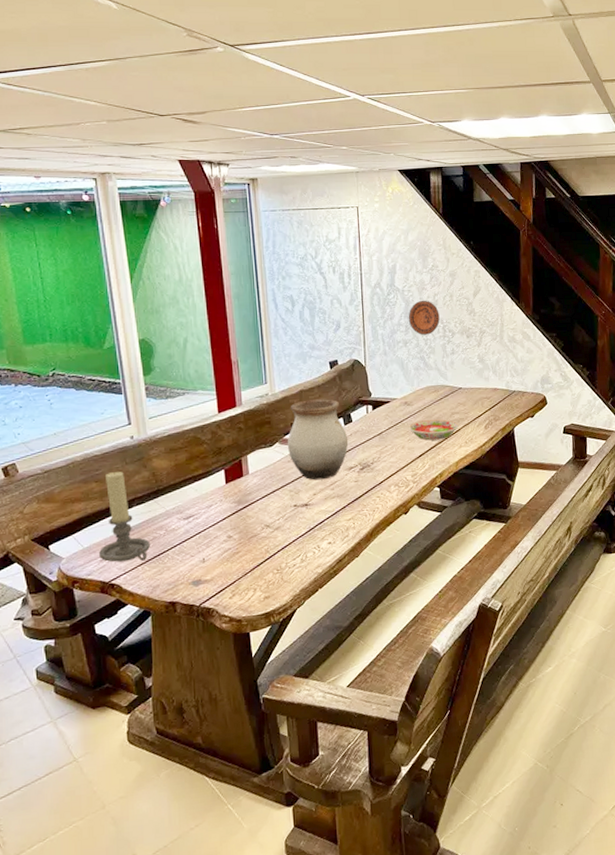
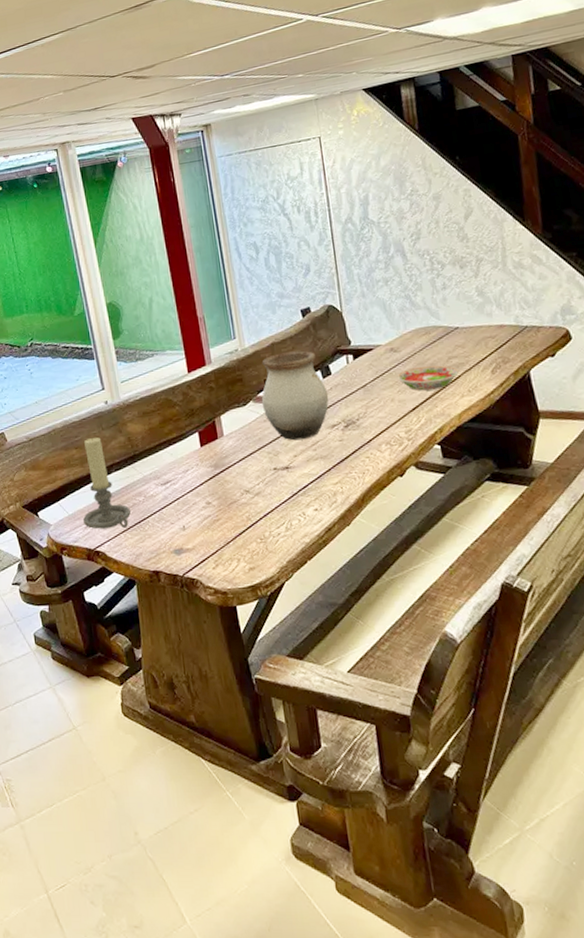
decorative plate: present [408,300,440,335] -> none [387,230,426,271]

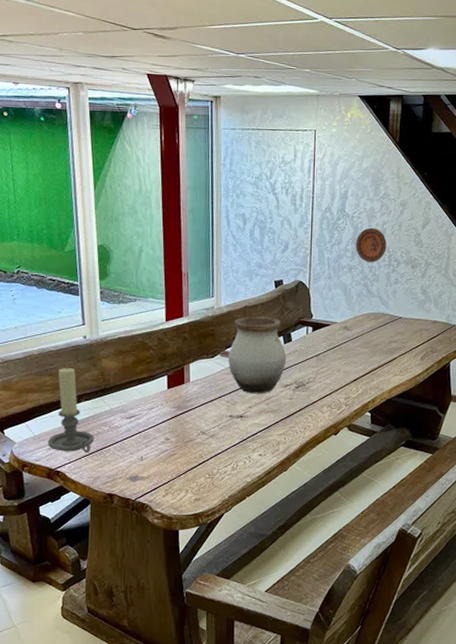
decorative plate: none [387,230,426,271] -> present [355,227,387,262]
bowl: present [396,365,459,391] -> none [345,346,395,367]

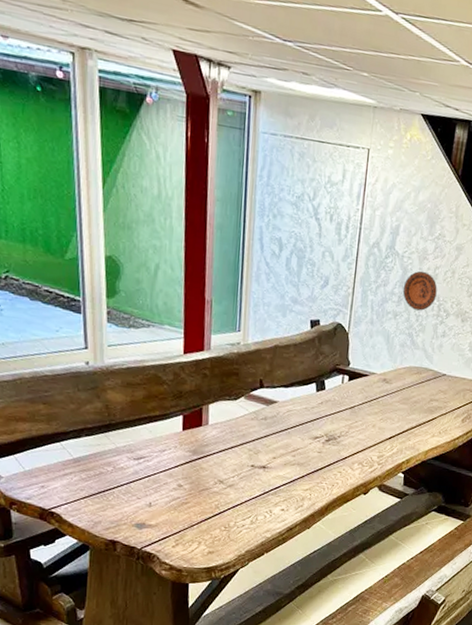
candle holder: present [47,367,94,453] -> none [40,396,96,495]
vase: present [228,316,287,394] -> none [252,357,319,445]

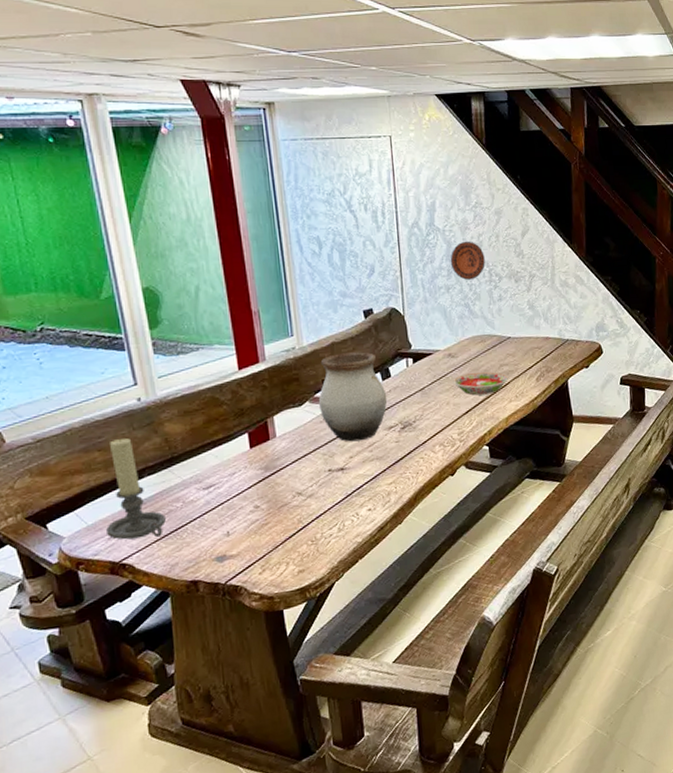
candle holder: none [40,396,96,495] -> present [105,437,166,540]
vase: none [252,357,319,445] -> present [318,352,388,442]
bowl: none [382,401,436,426] -> present [453,372,508,396]

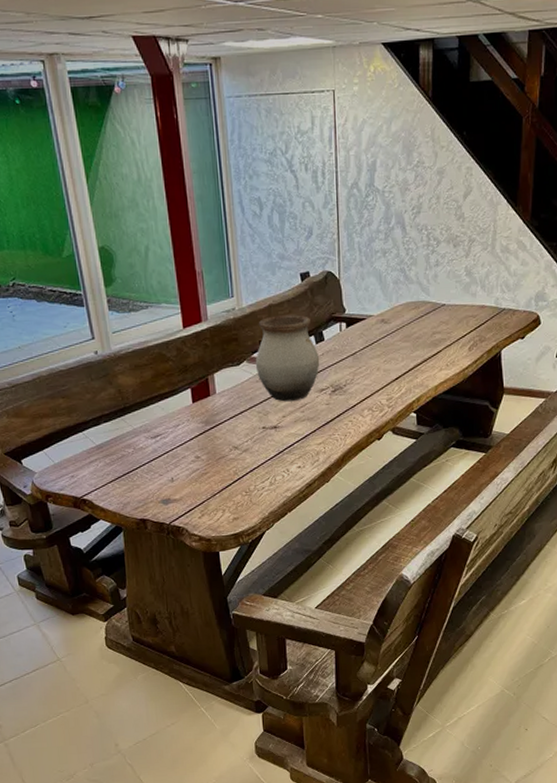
candle holder: present [105,437,166,540] -> none [69,387,119,479]
decorative plate: present [450,241,485,280] -> none [388,202,424,244]
bowl: present [453,372,508,396] -> none [384,339,440,362]

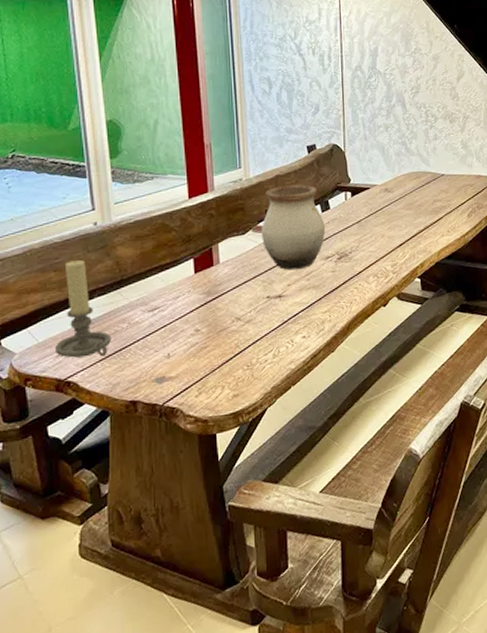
candle holder: none [69,387,119,479] -> present [54,259,111,358]

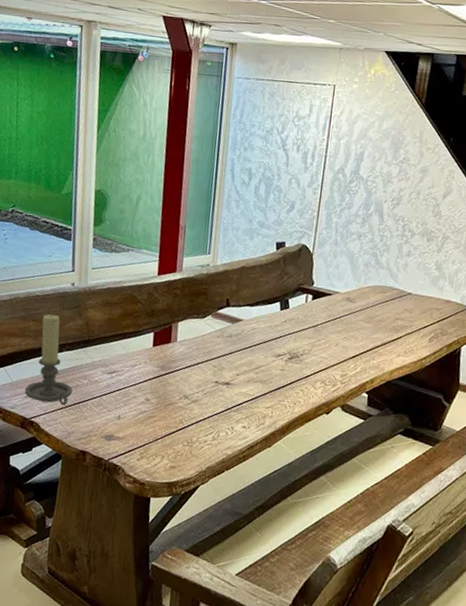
vase: present [261,184,326,270] -> none [219,277,282,362]

